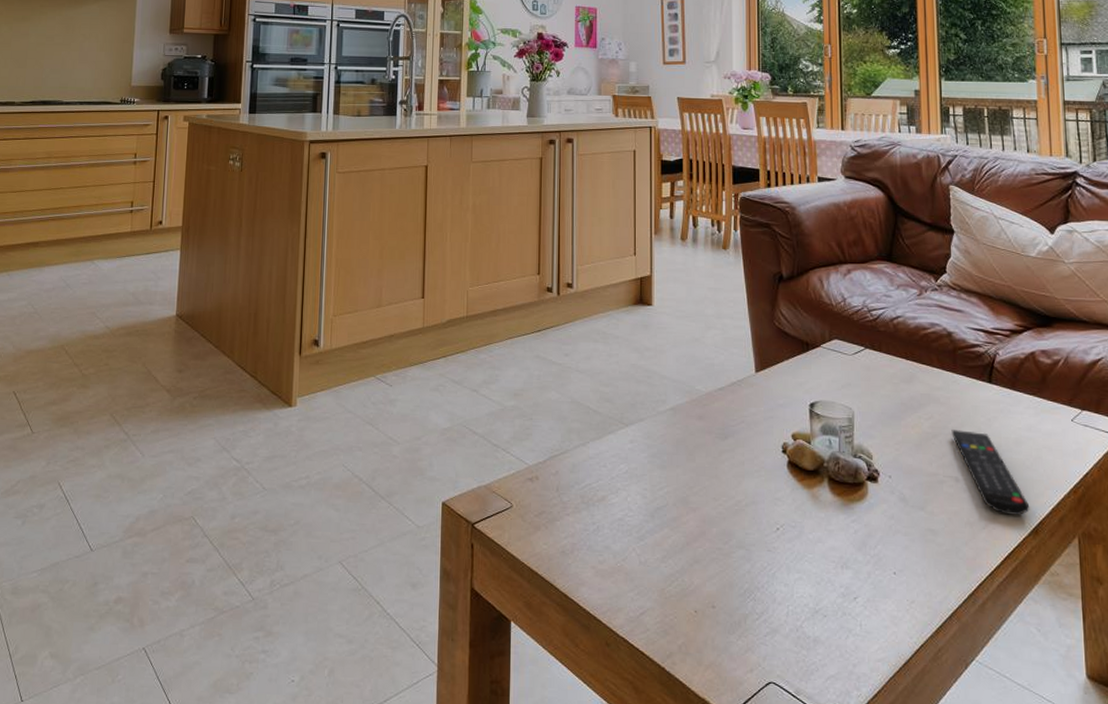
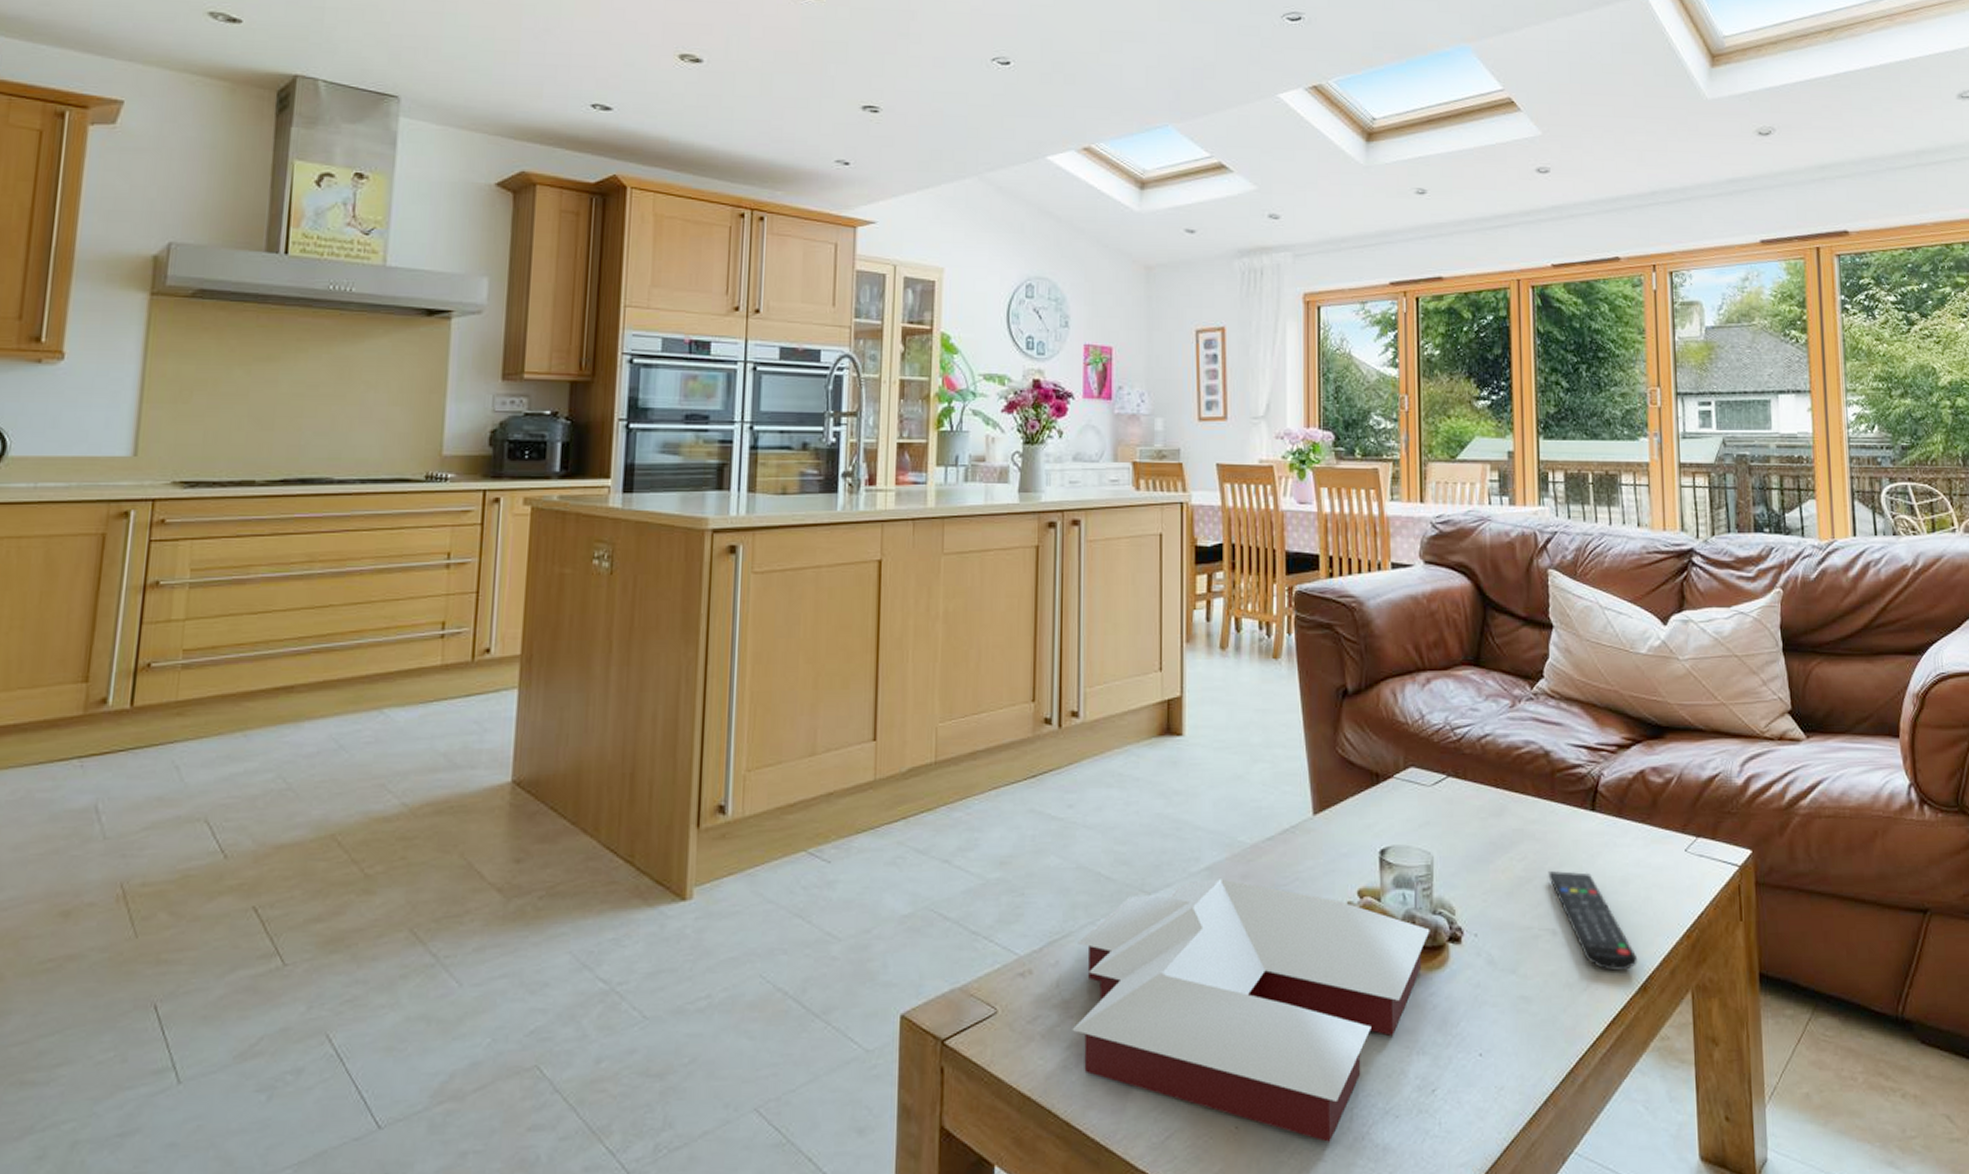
books: none [568,417,852,630] -> present [1072,879,1430,1142]

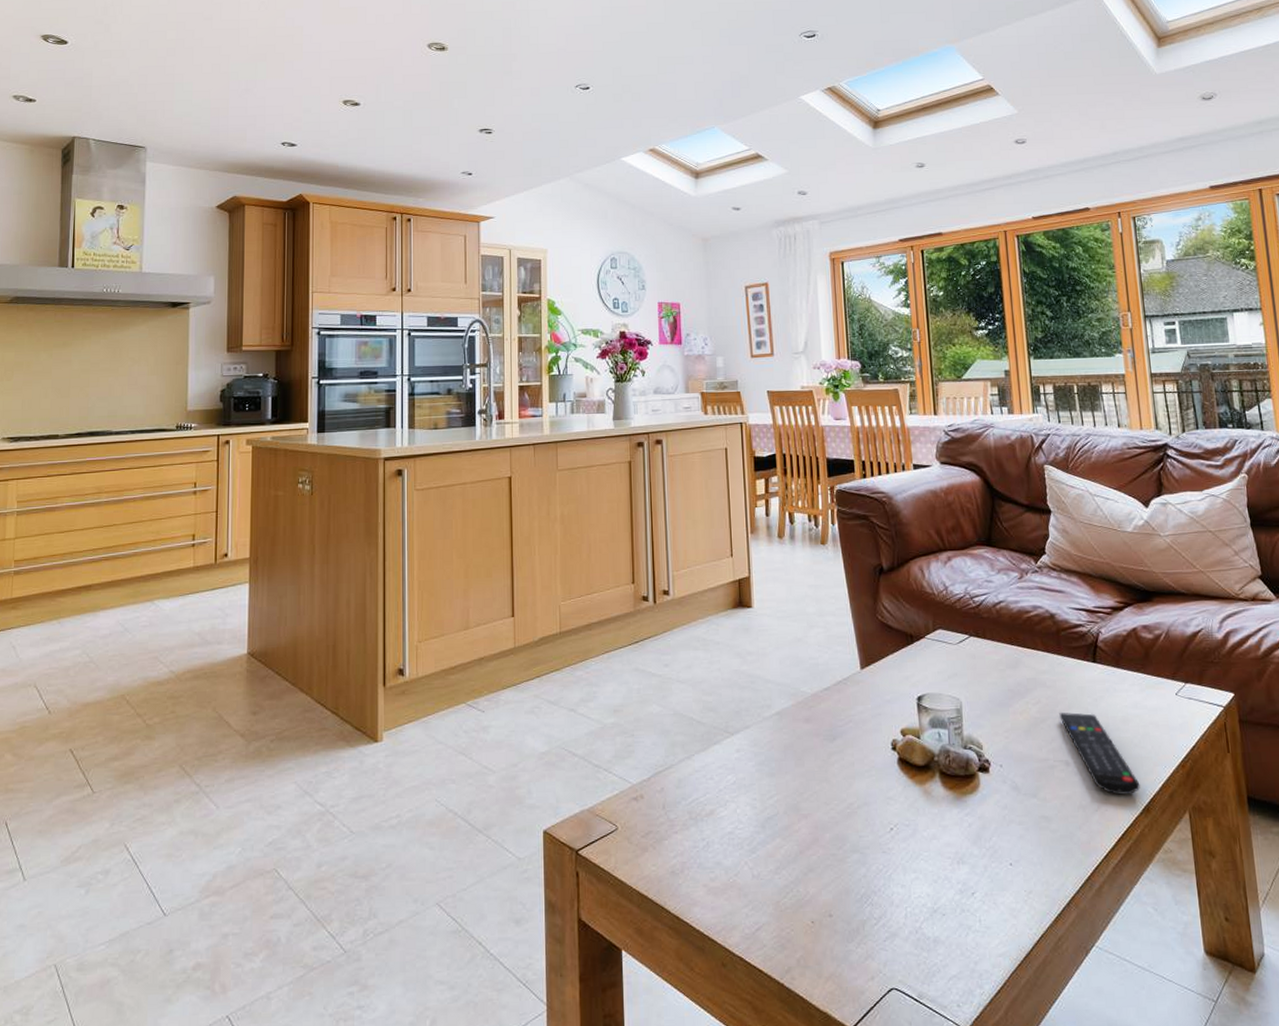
books: present [1072,879,1430,1142] -> none [677,722,963,935]

